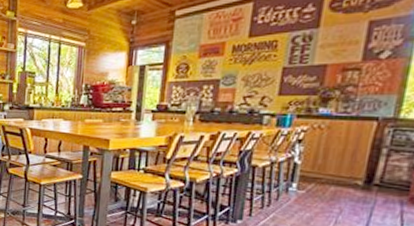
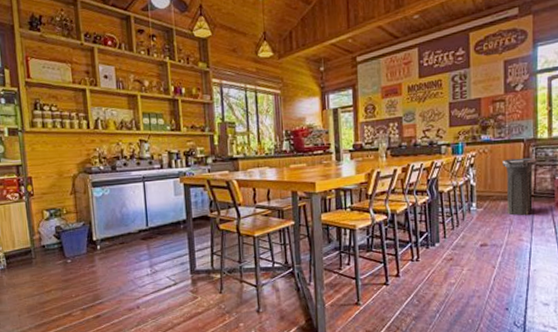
trash can: none [337,138,393,206] -> present [502,157,537,216]

